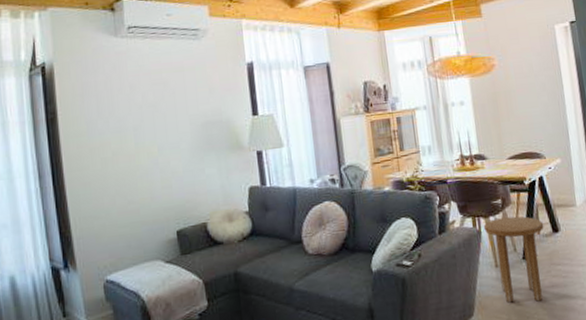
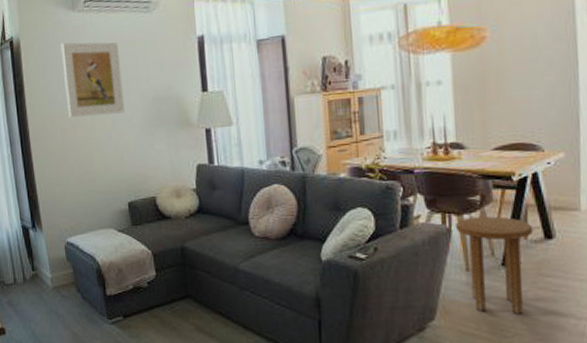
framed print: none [101,68,172,145] -> present [60,42,125,118]

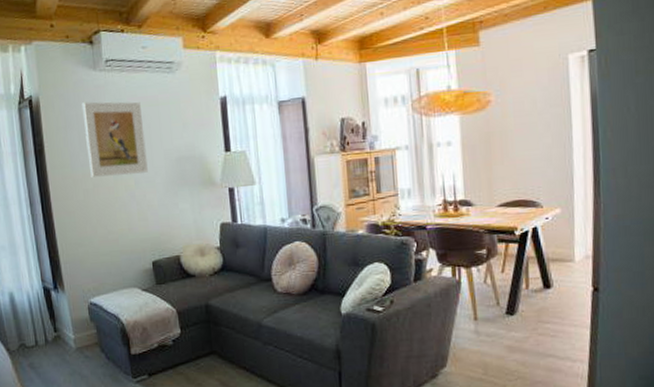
side table: present [455,216,534,314] -> none [464,268,534,359]

